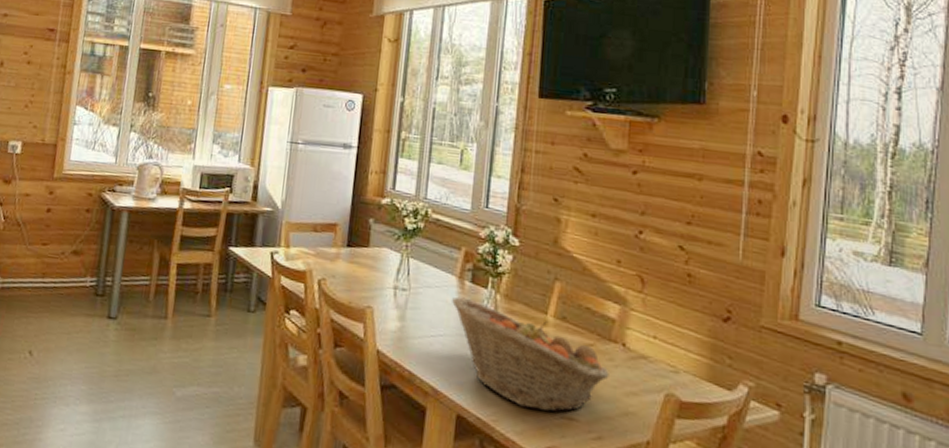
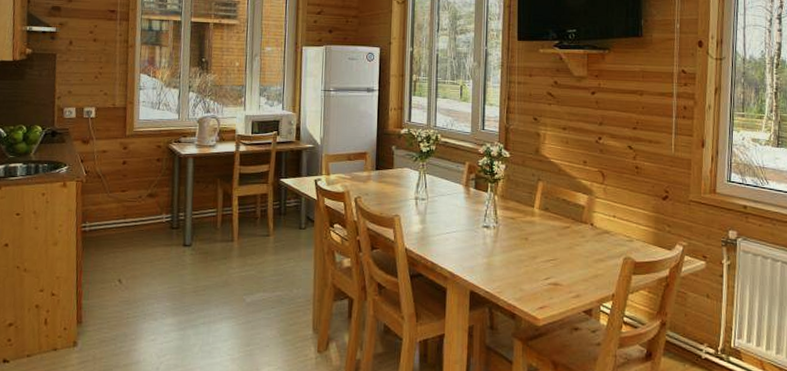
fruit basket: present [452,296,609,412] -> none [461,201,582,281]

